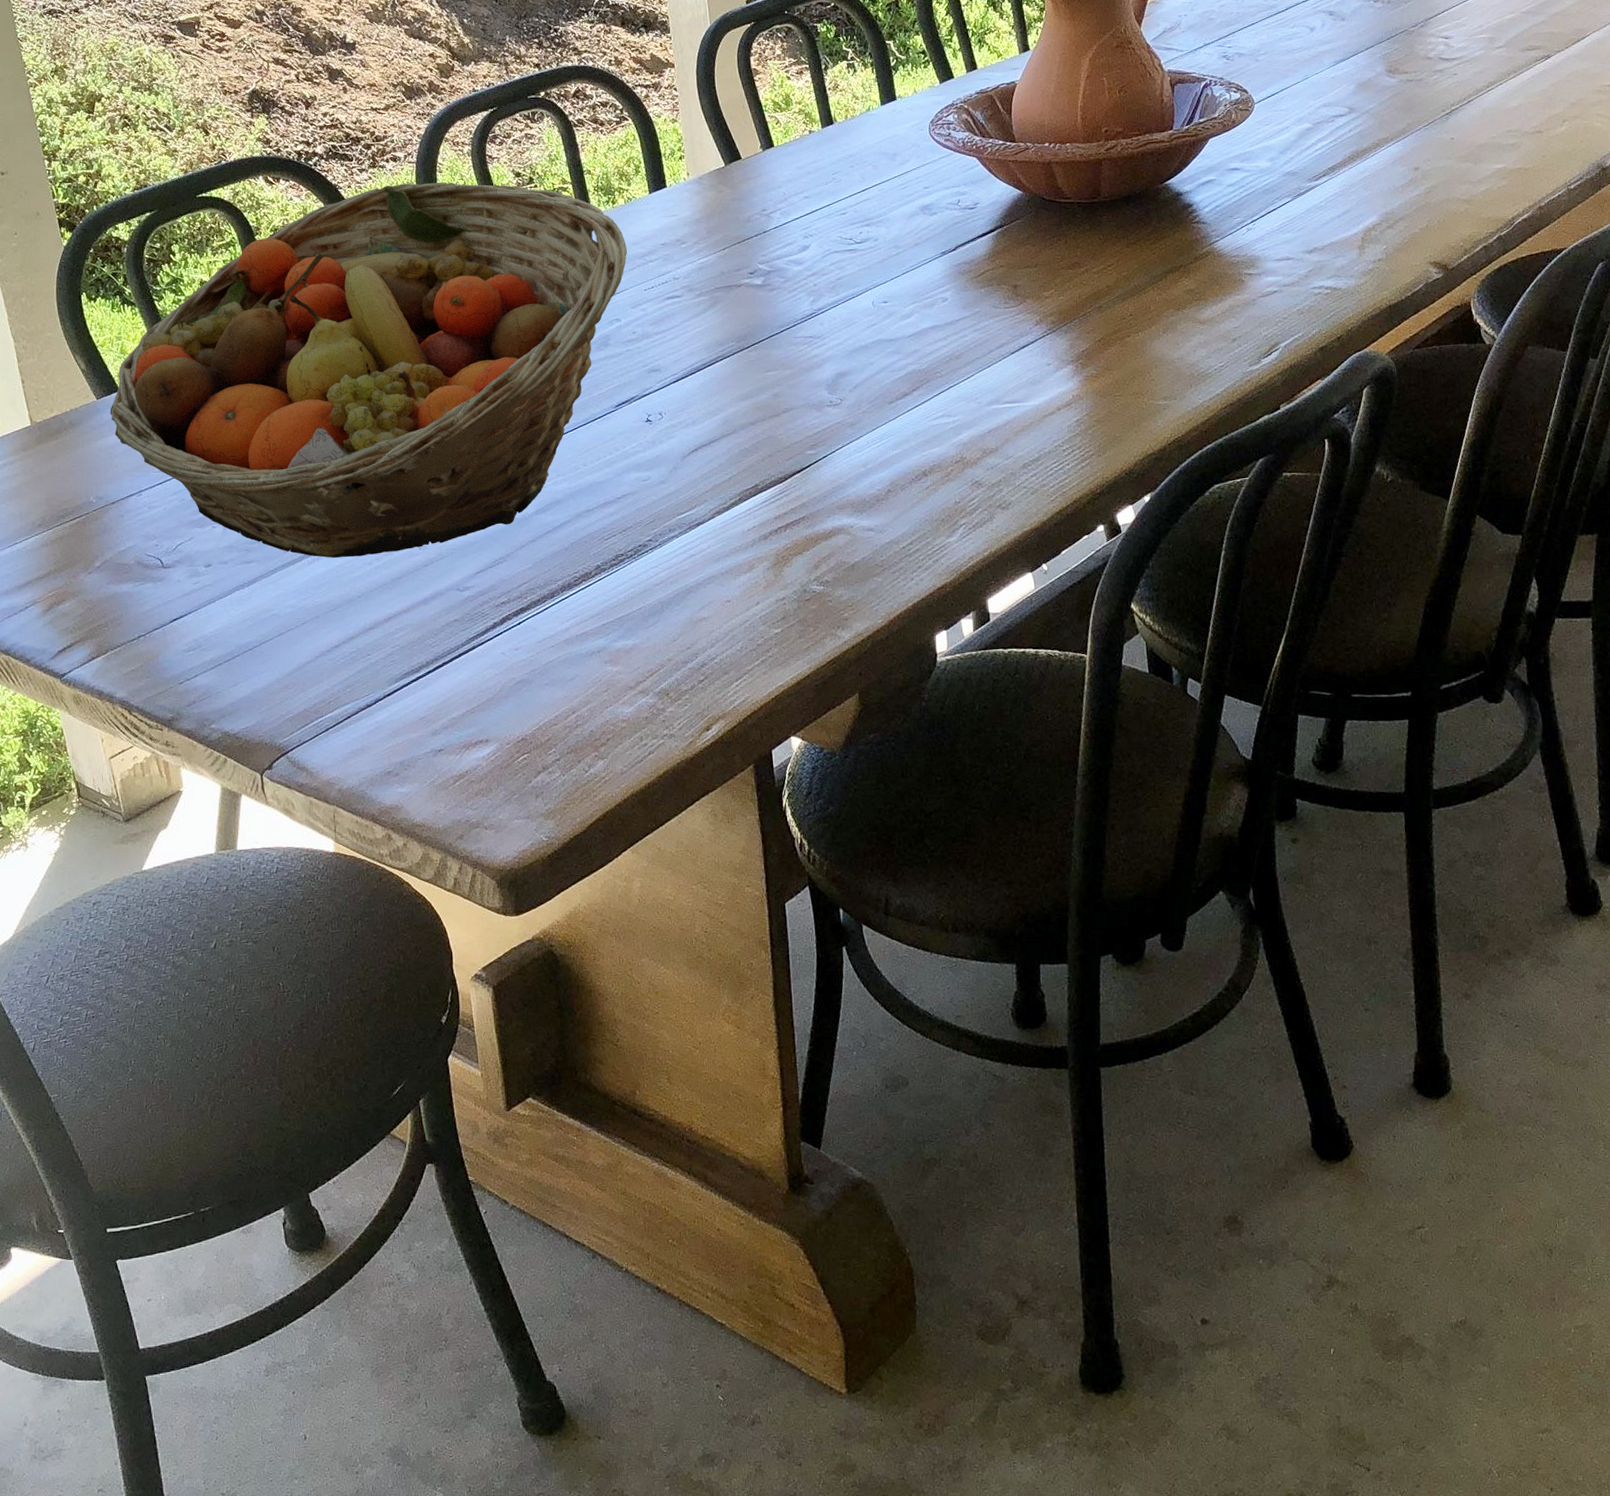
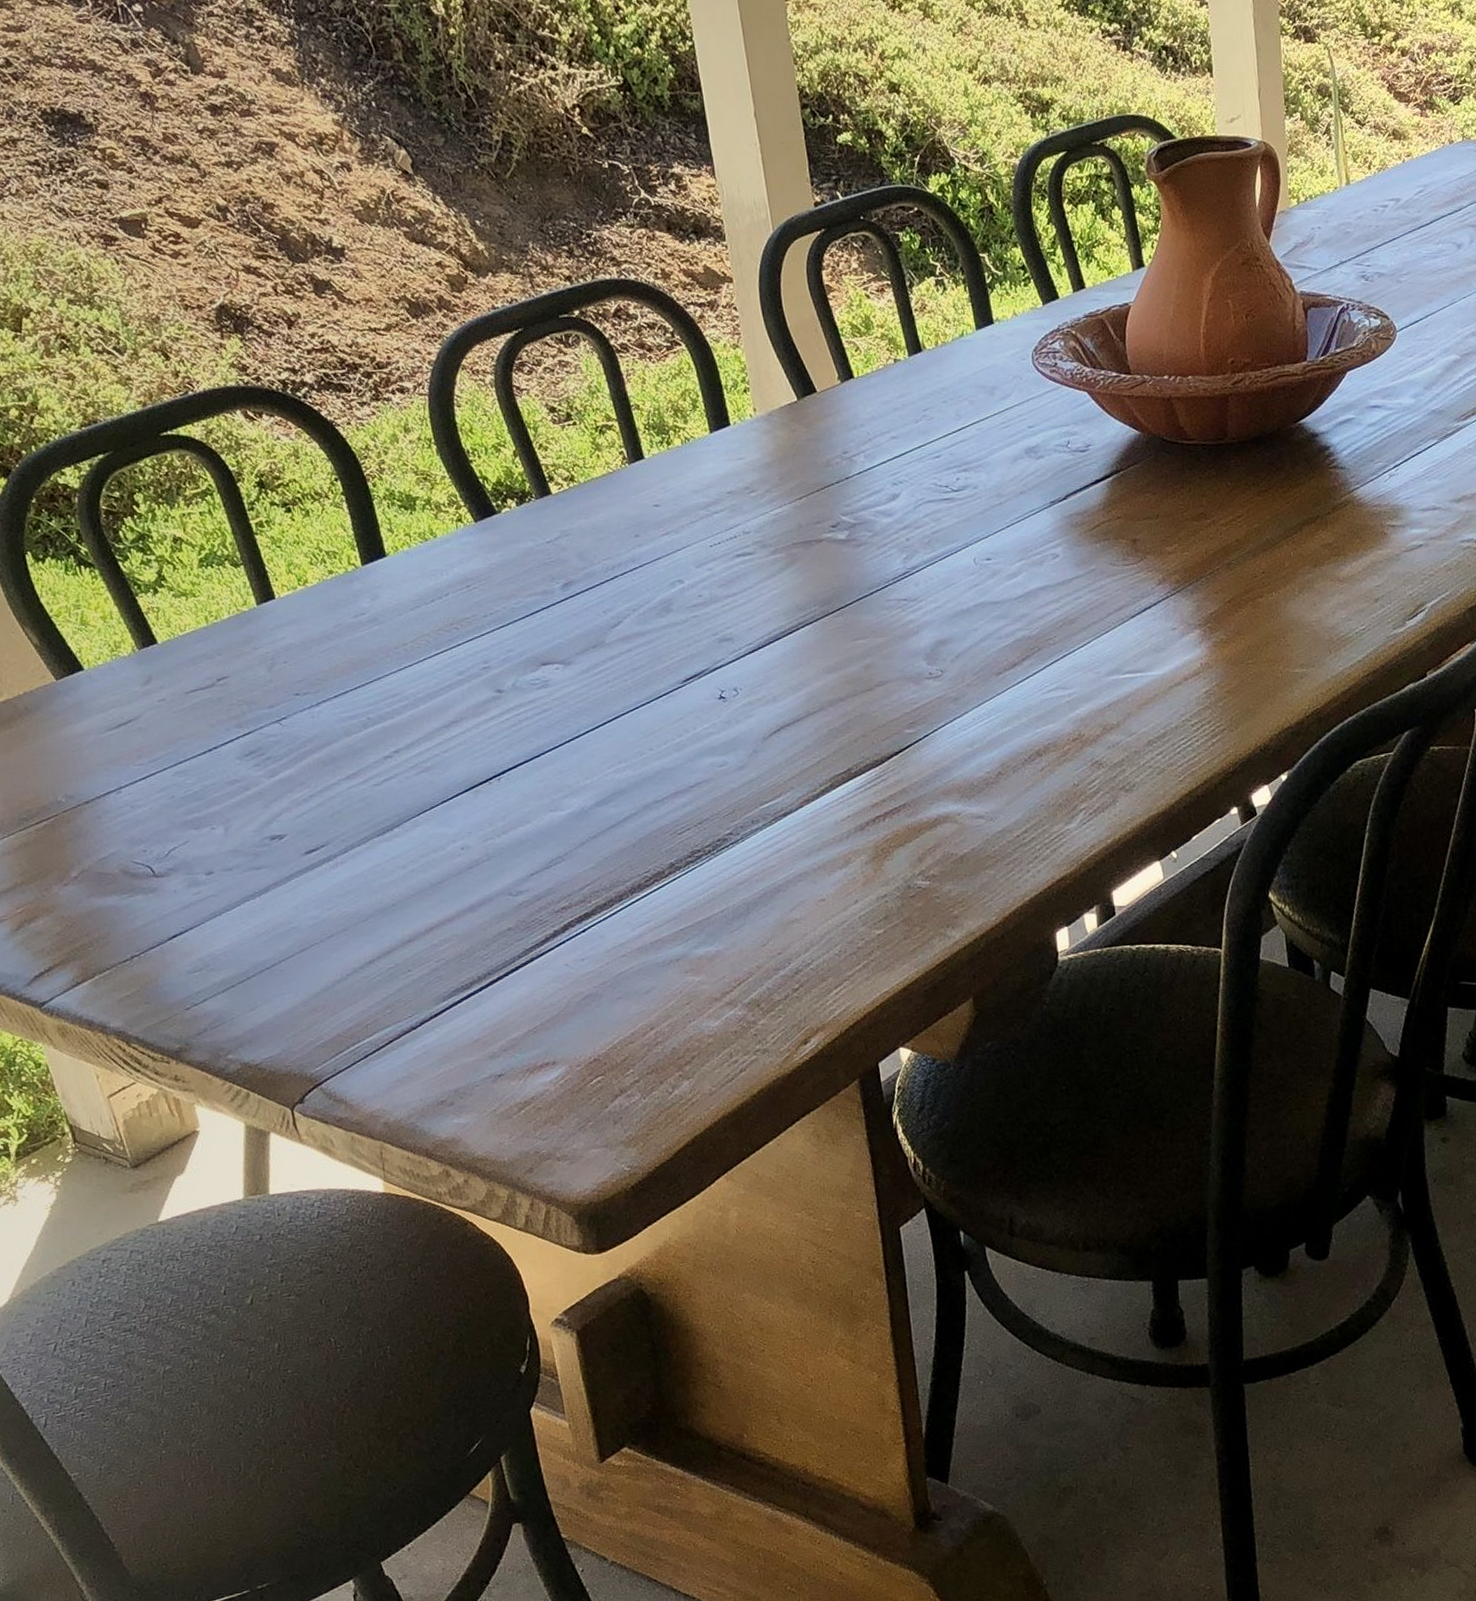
fruit basket: present [110,182,627,558] -> none [73,418,688,862]

